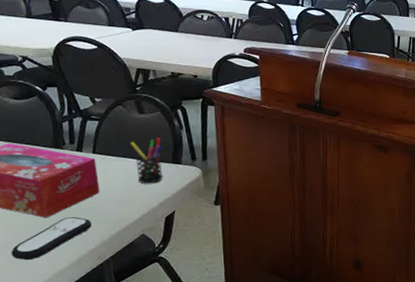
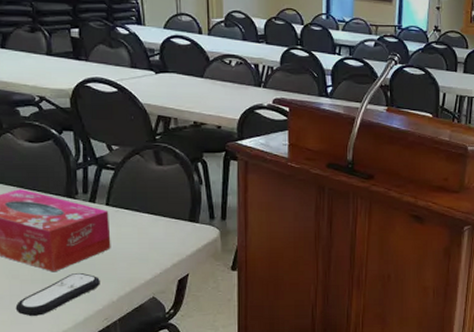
pen holder: present [130,137,163,184] -> none [146,192,179,242]

